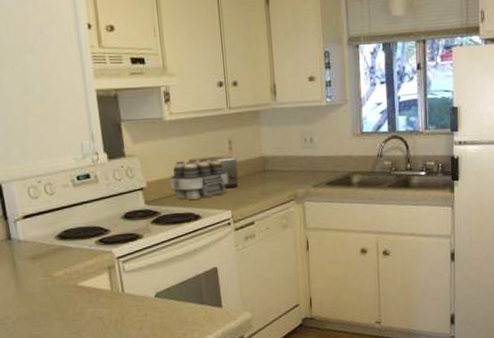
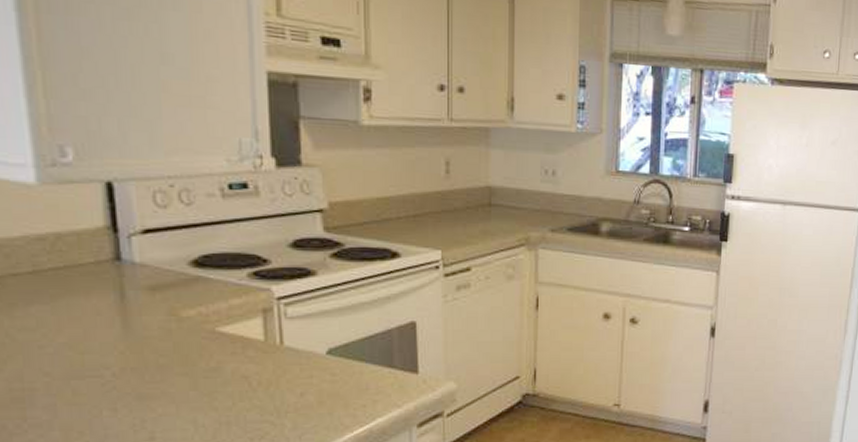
spice rack: present [169,157,229,201] -> none [360,179,441,233]
toaster: present [188,155,239,189] -> none [389,177,455,223]

